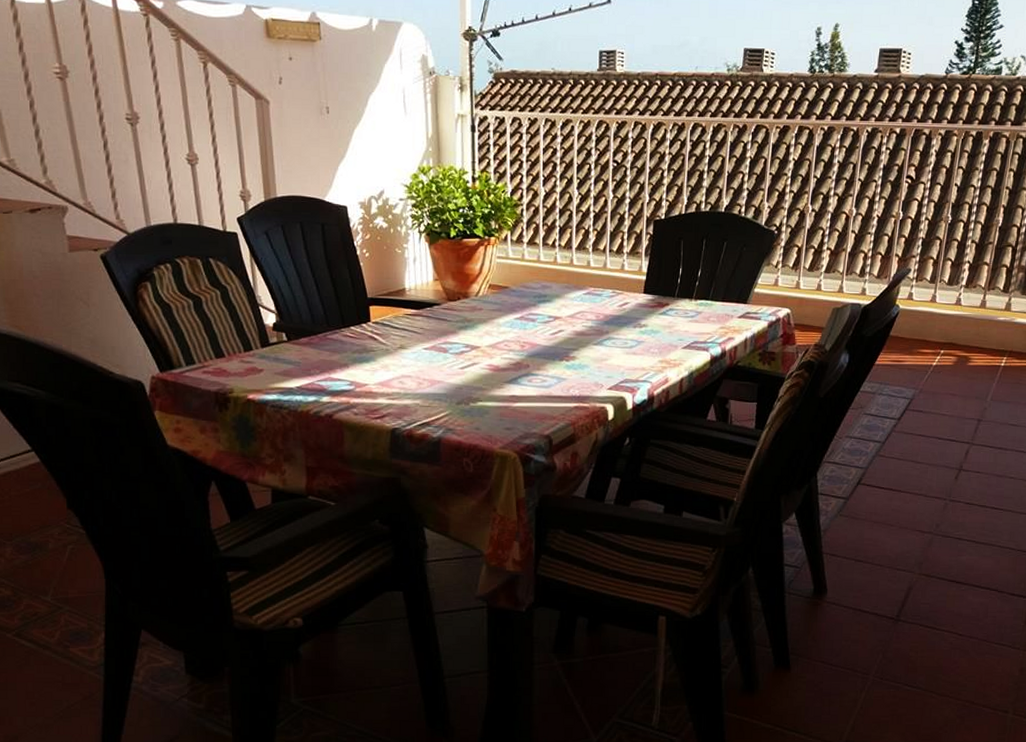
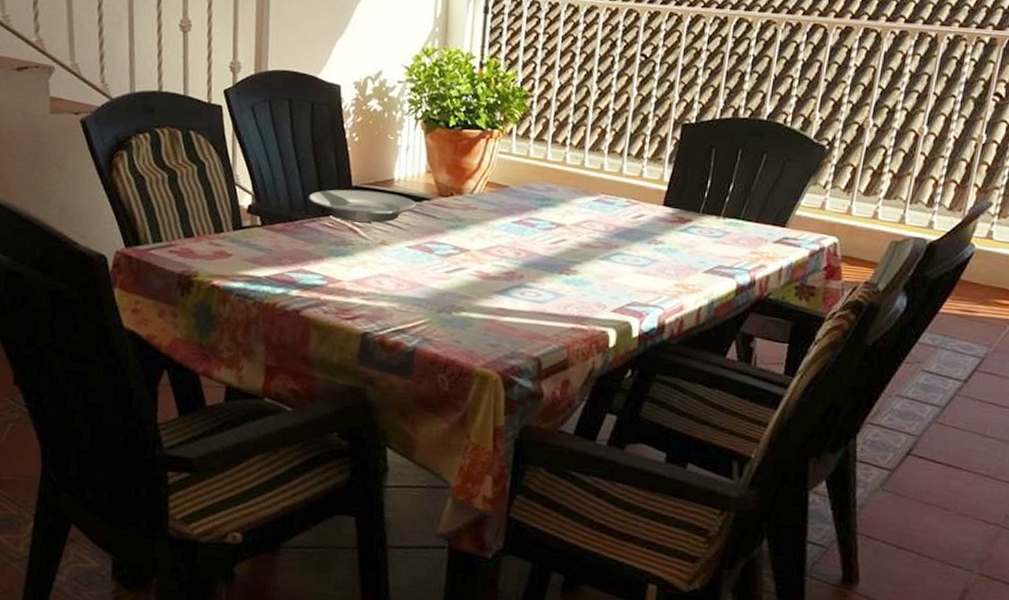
plate: none [328,301,429,331] -> present [308,189,418,223]

